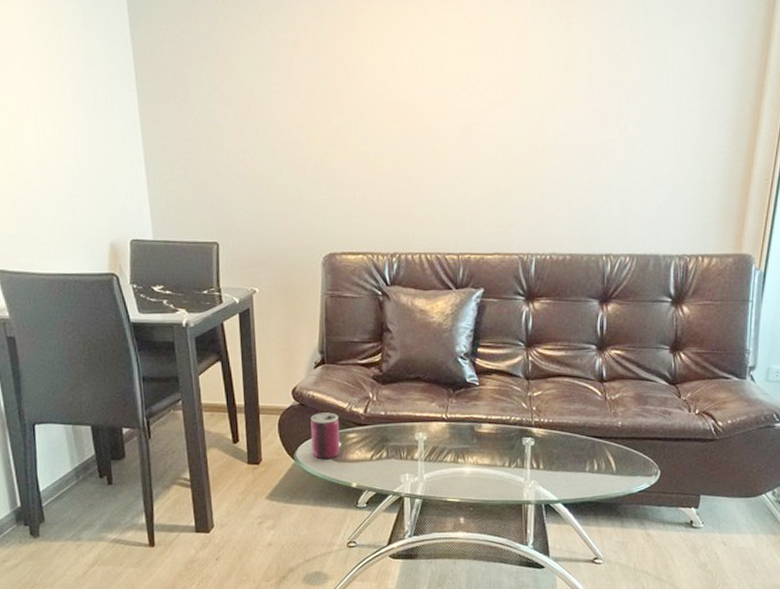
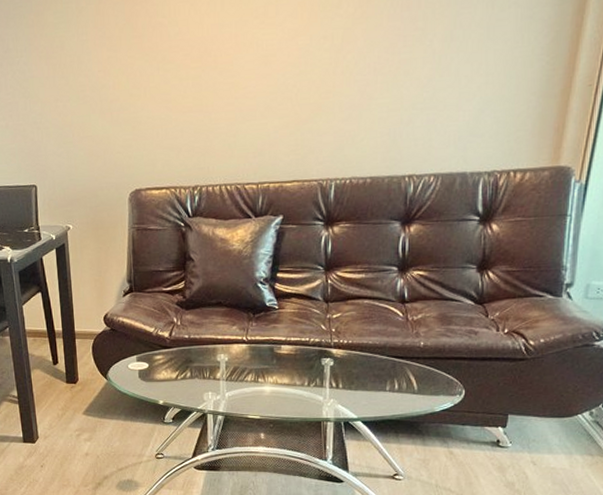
can: present [310,412,340,460] -> none [121,336,148,379]

